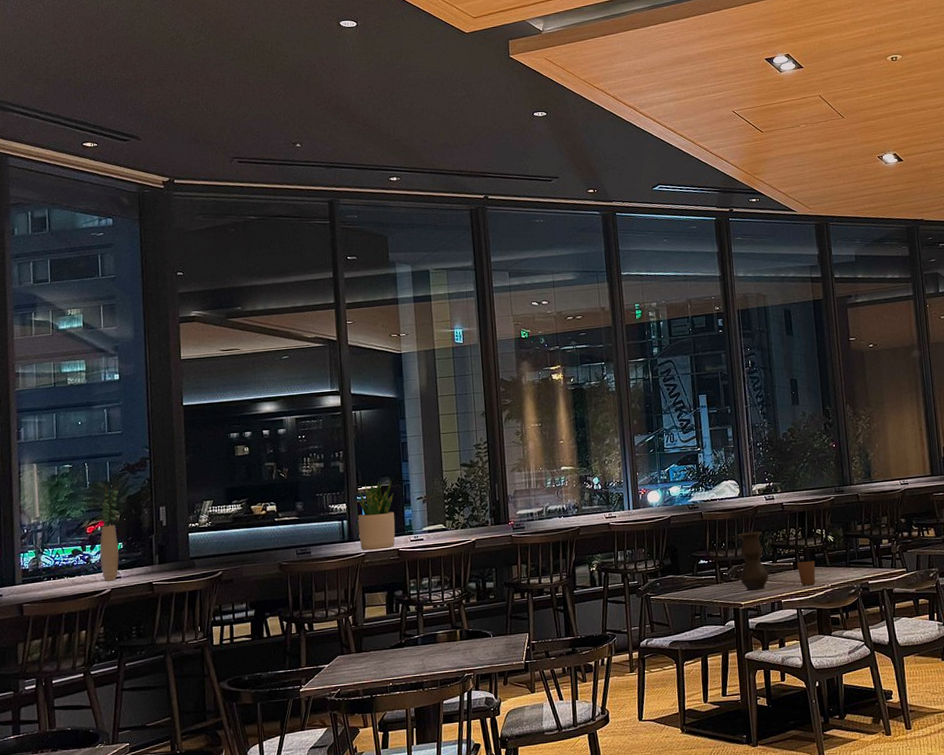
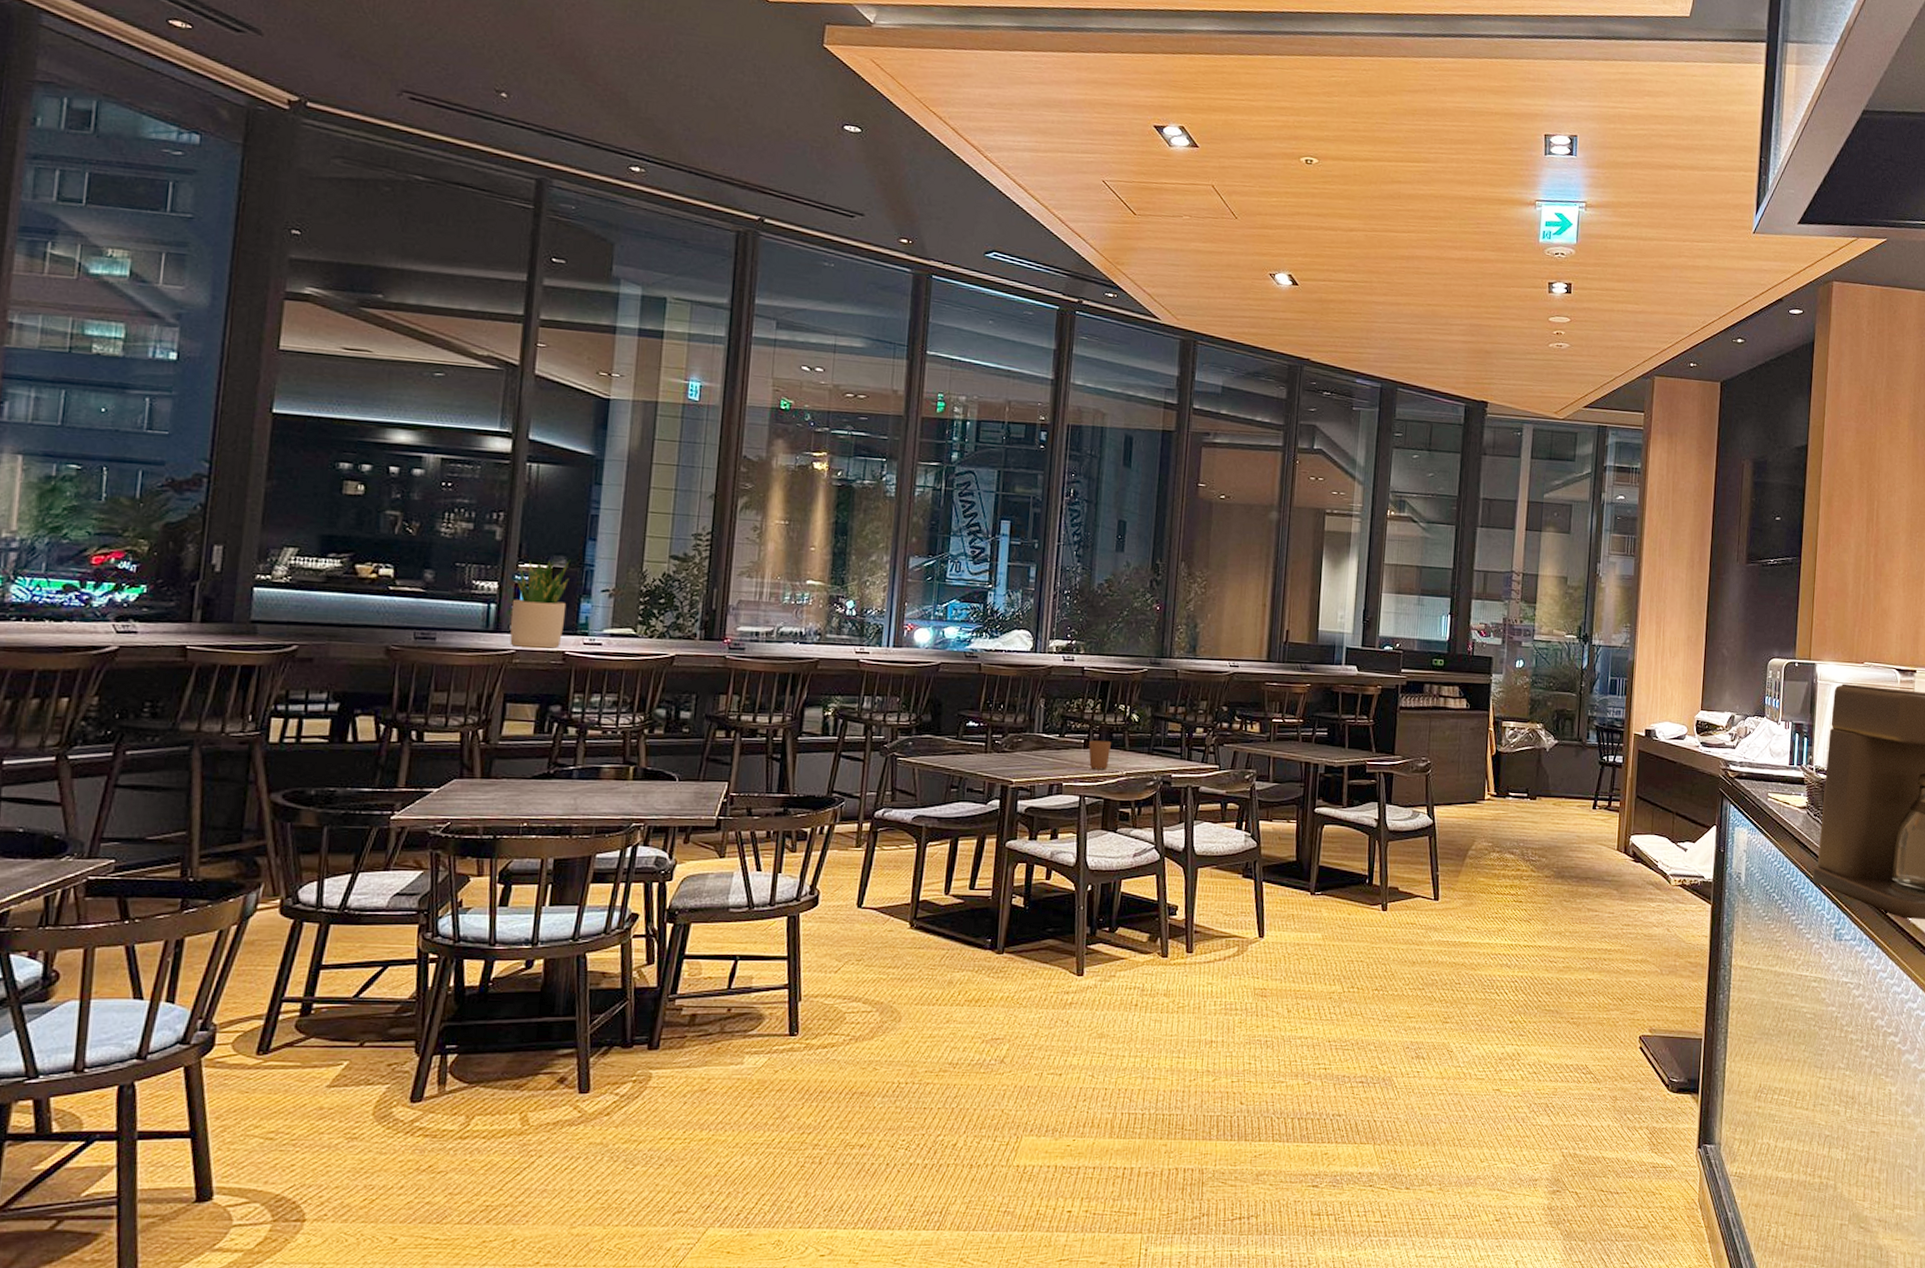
vase: present [100,485,119,581] -> none [107,503,152,636]
vase: present [738,531,769,591] -> none [1015,695,1052,767]

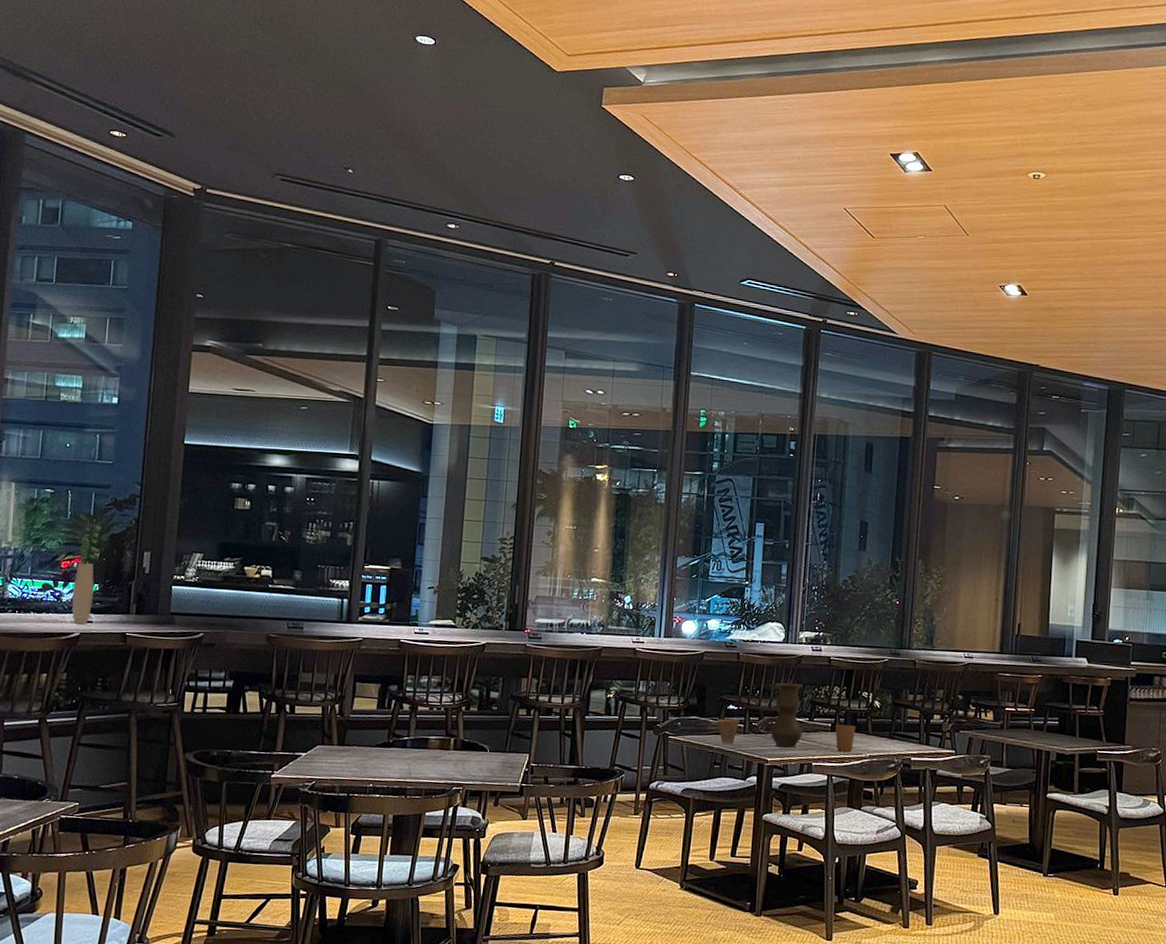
vase: none [107,503,152,636] -> present [72,519,102,625]
planter: present [509,558,571,649] -> none [358,561,404,637]
cup: none [954,737,981,765] -> present [716,719,740,745]
vase: none [1015,695,1052,767] -> present [770,682,803,748]

